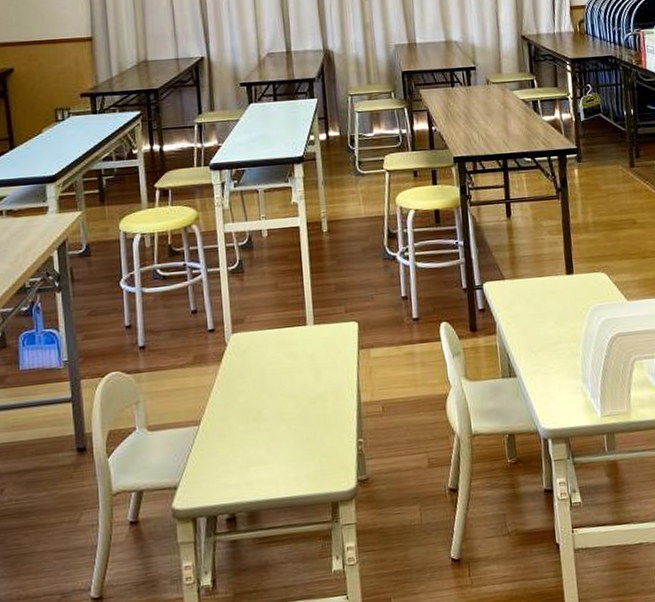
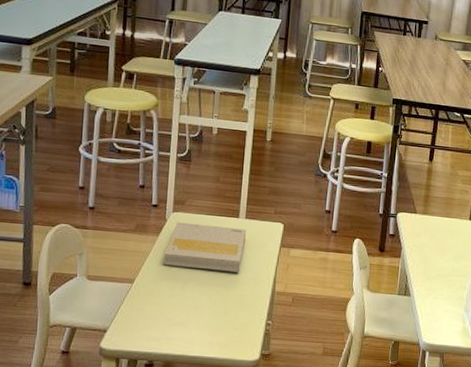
book: none [230,337,319,397] -> present [164,222,247,273]

